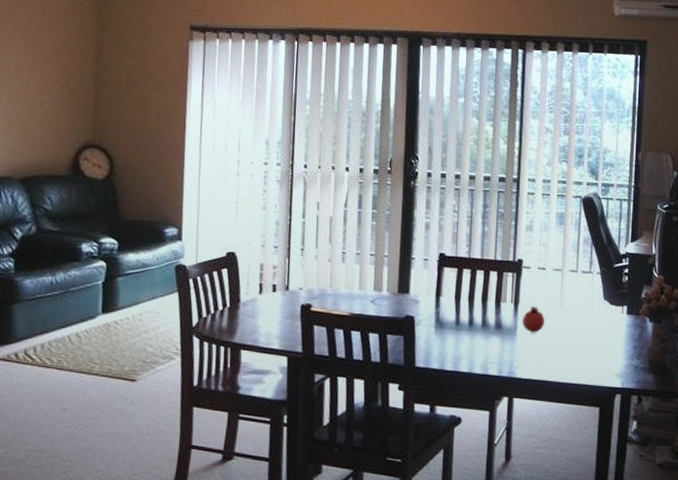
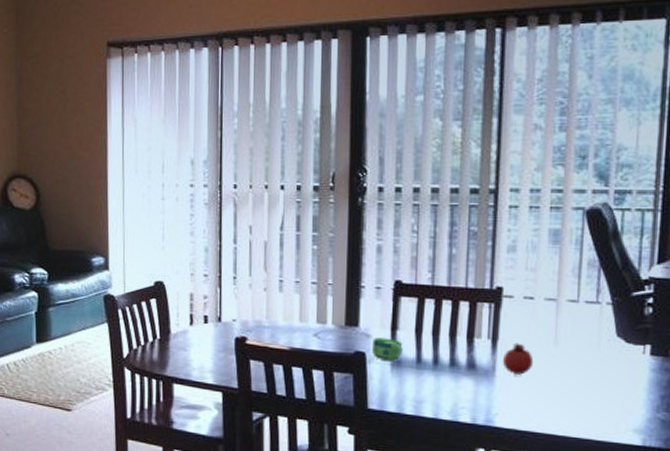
cup: none [420,303,445,324] -> present [372,337,403,361]

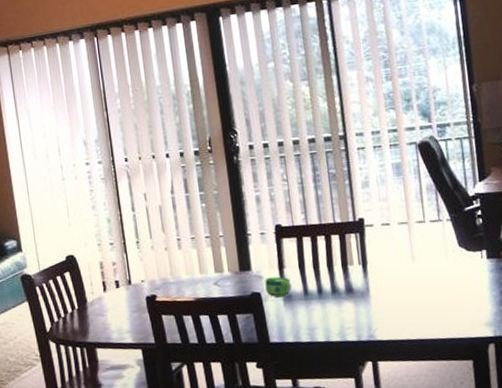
fruit: present [502,343,534,375] -> none [373,264,399,292]

